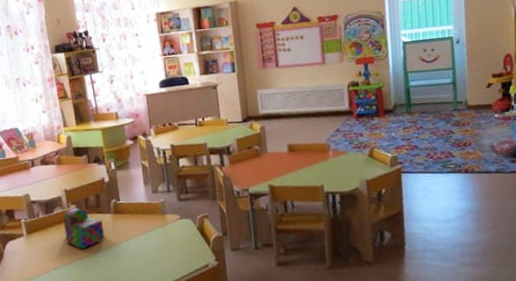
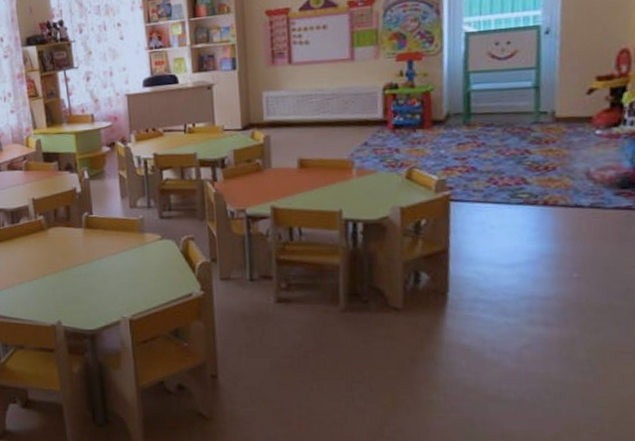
puzzle: present [63,207,105,249] -> none [29,219,74,264]

